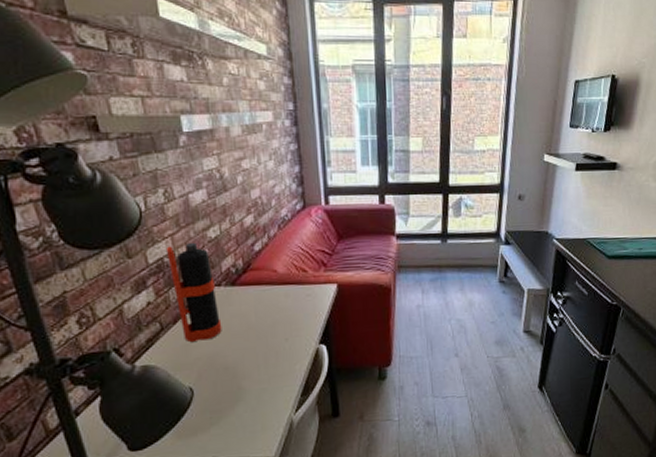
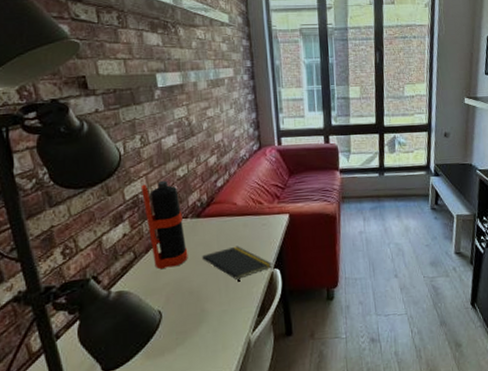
notepad: none [238,318,317,358] -> present [202,246,272,282]

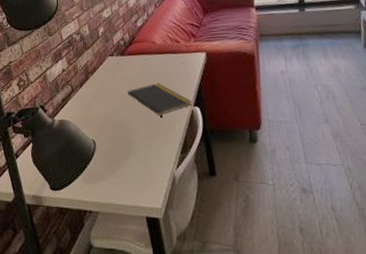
bottle: present [140,180,188,270] -> none [74,21,116,103]

